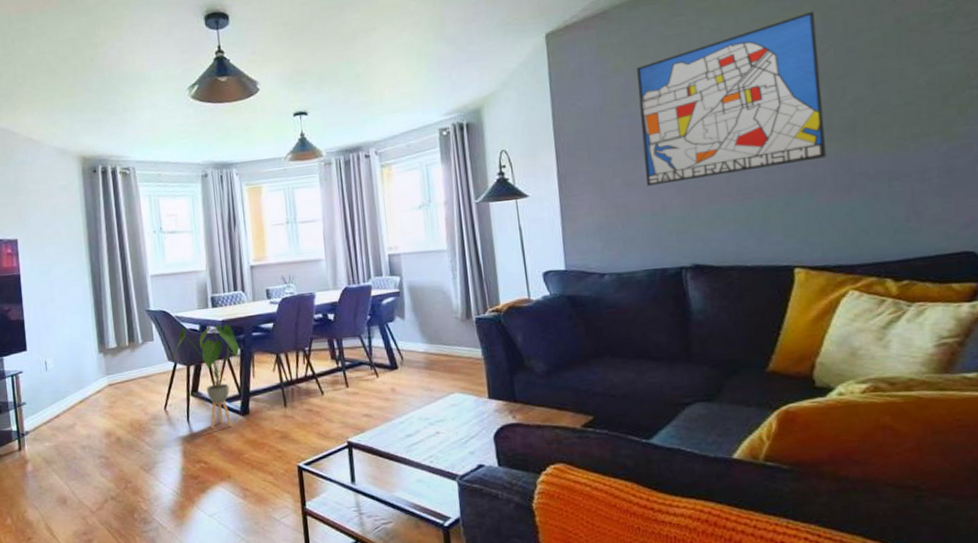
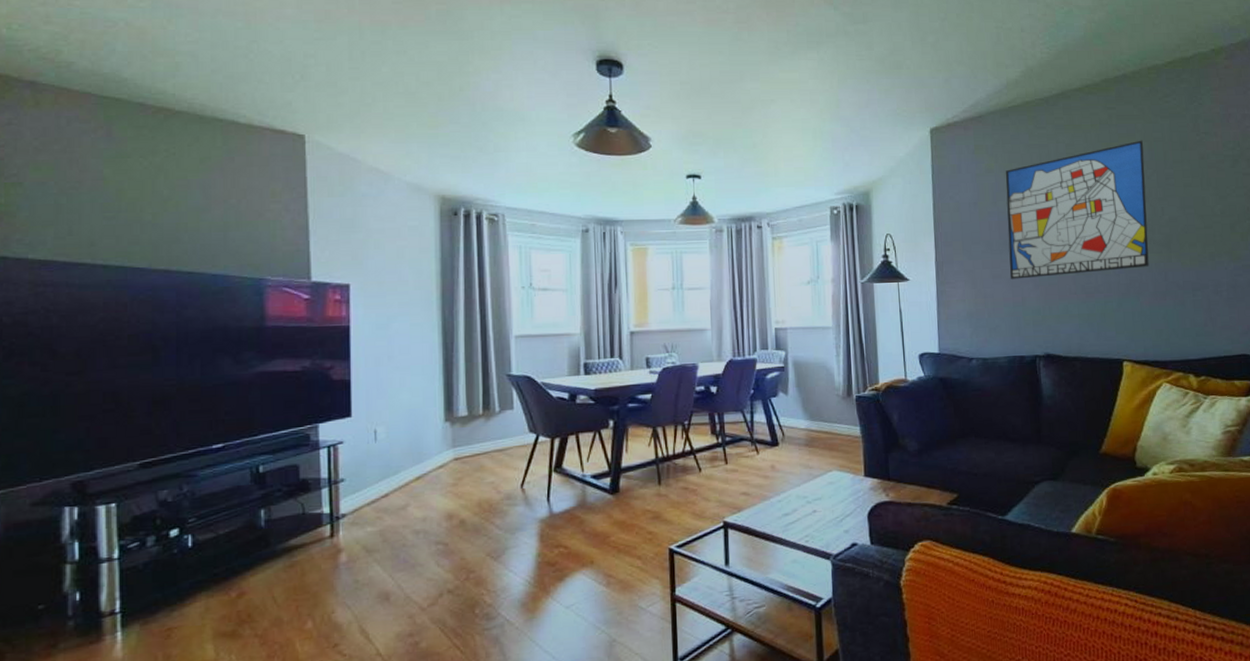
house plant: present [173,321,241,430] -> none [536,390,613,510]

